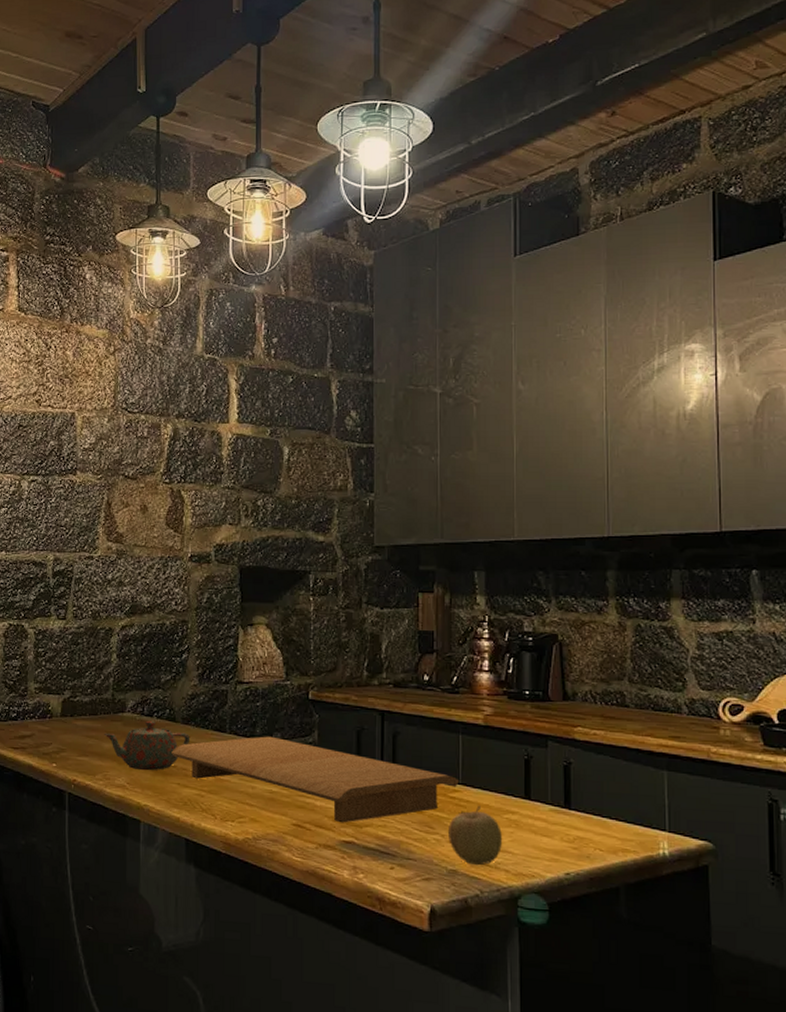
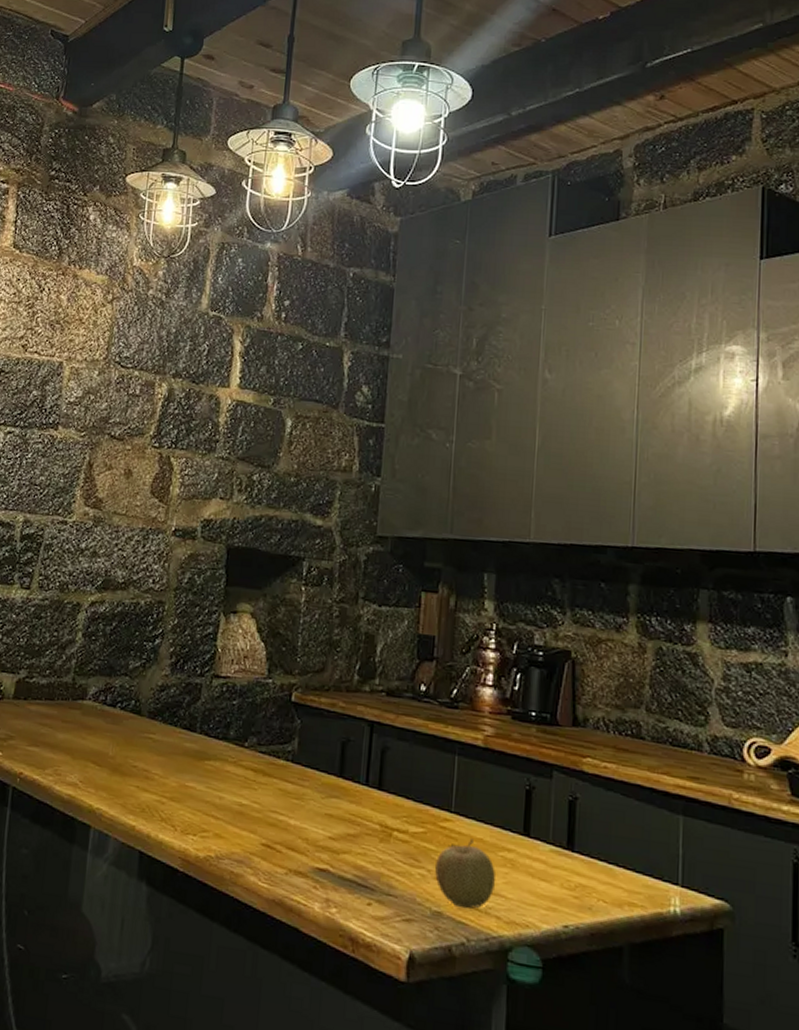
teapot: present [103,720,190,771] -> none [59,711,156,770]
cutting board: present [171,736,460,823] -> none [133,739,452,848]

